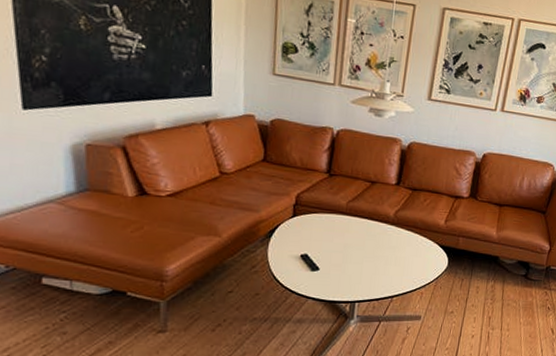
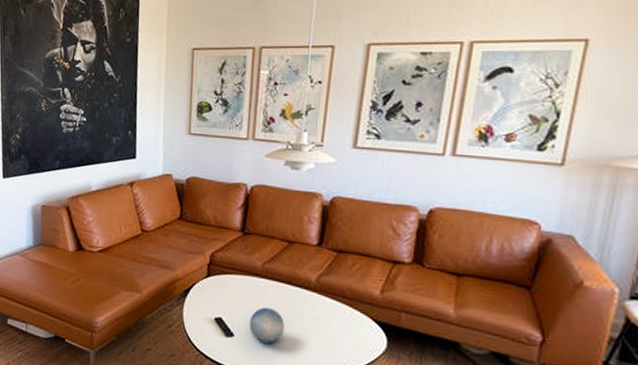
decorative ball: none [334,241,367,273] -> present [250,306,285,344]

